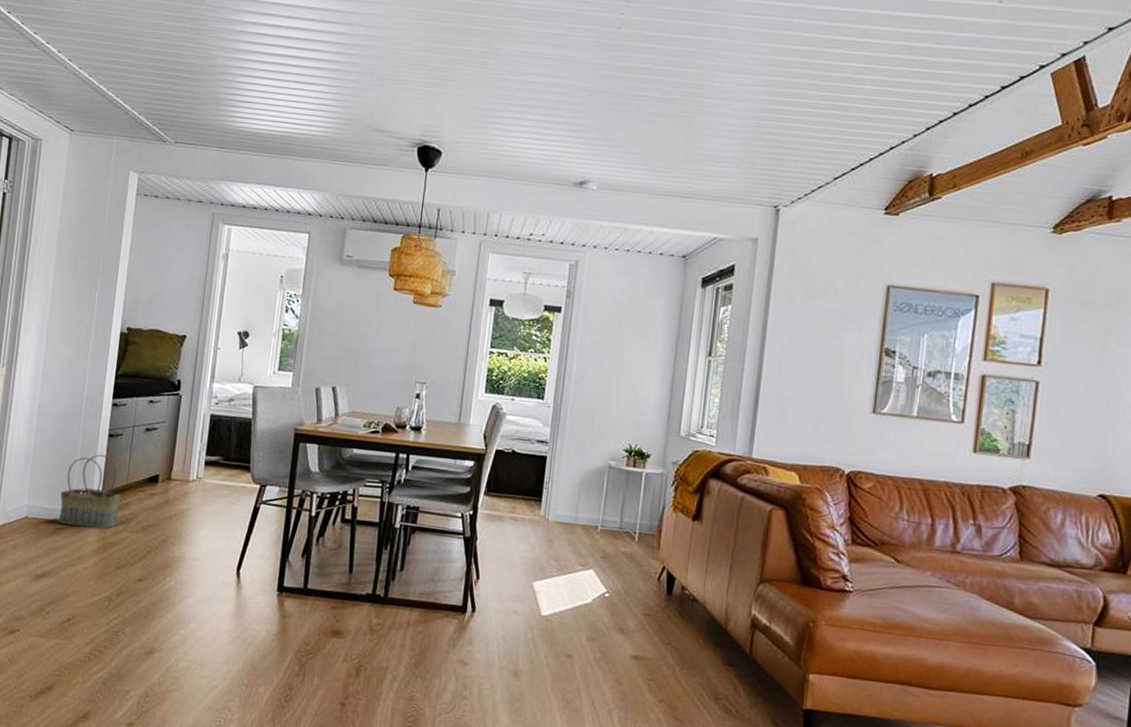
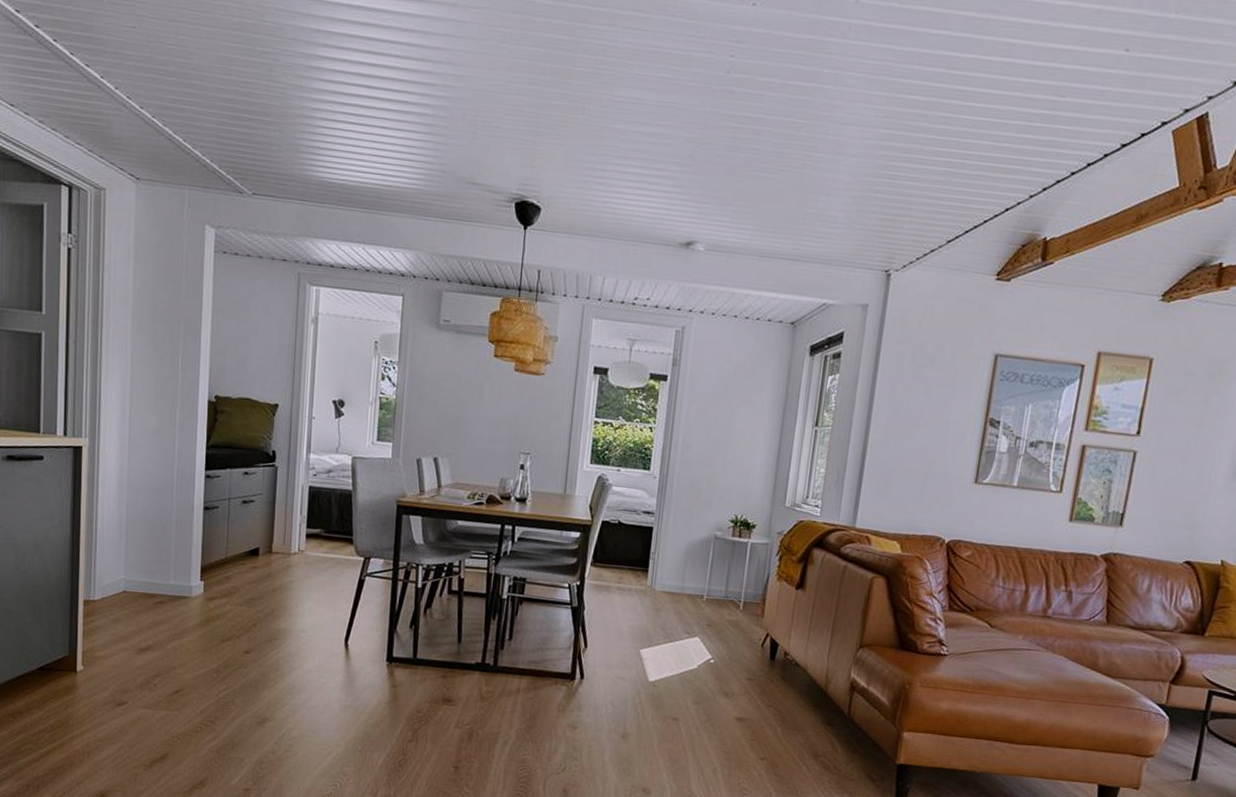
basket: present [59,454,121,529] -> none [158,527,222,602]

